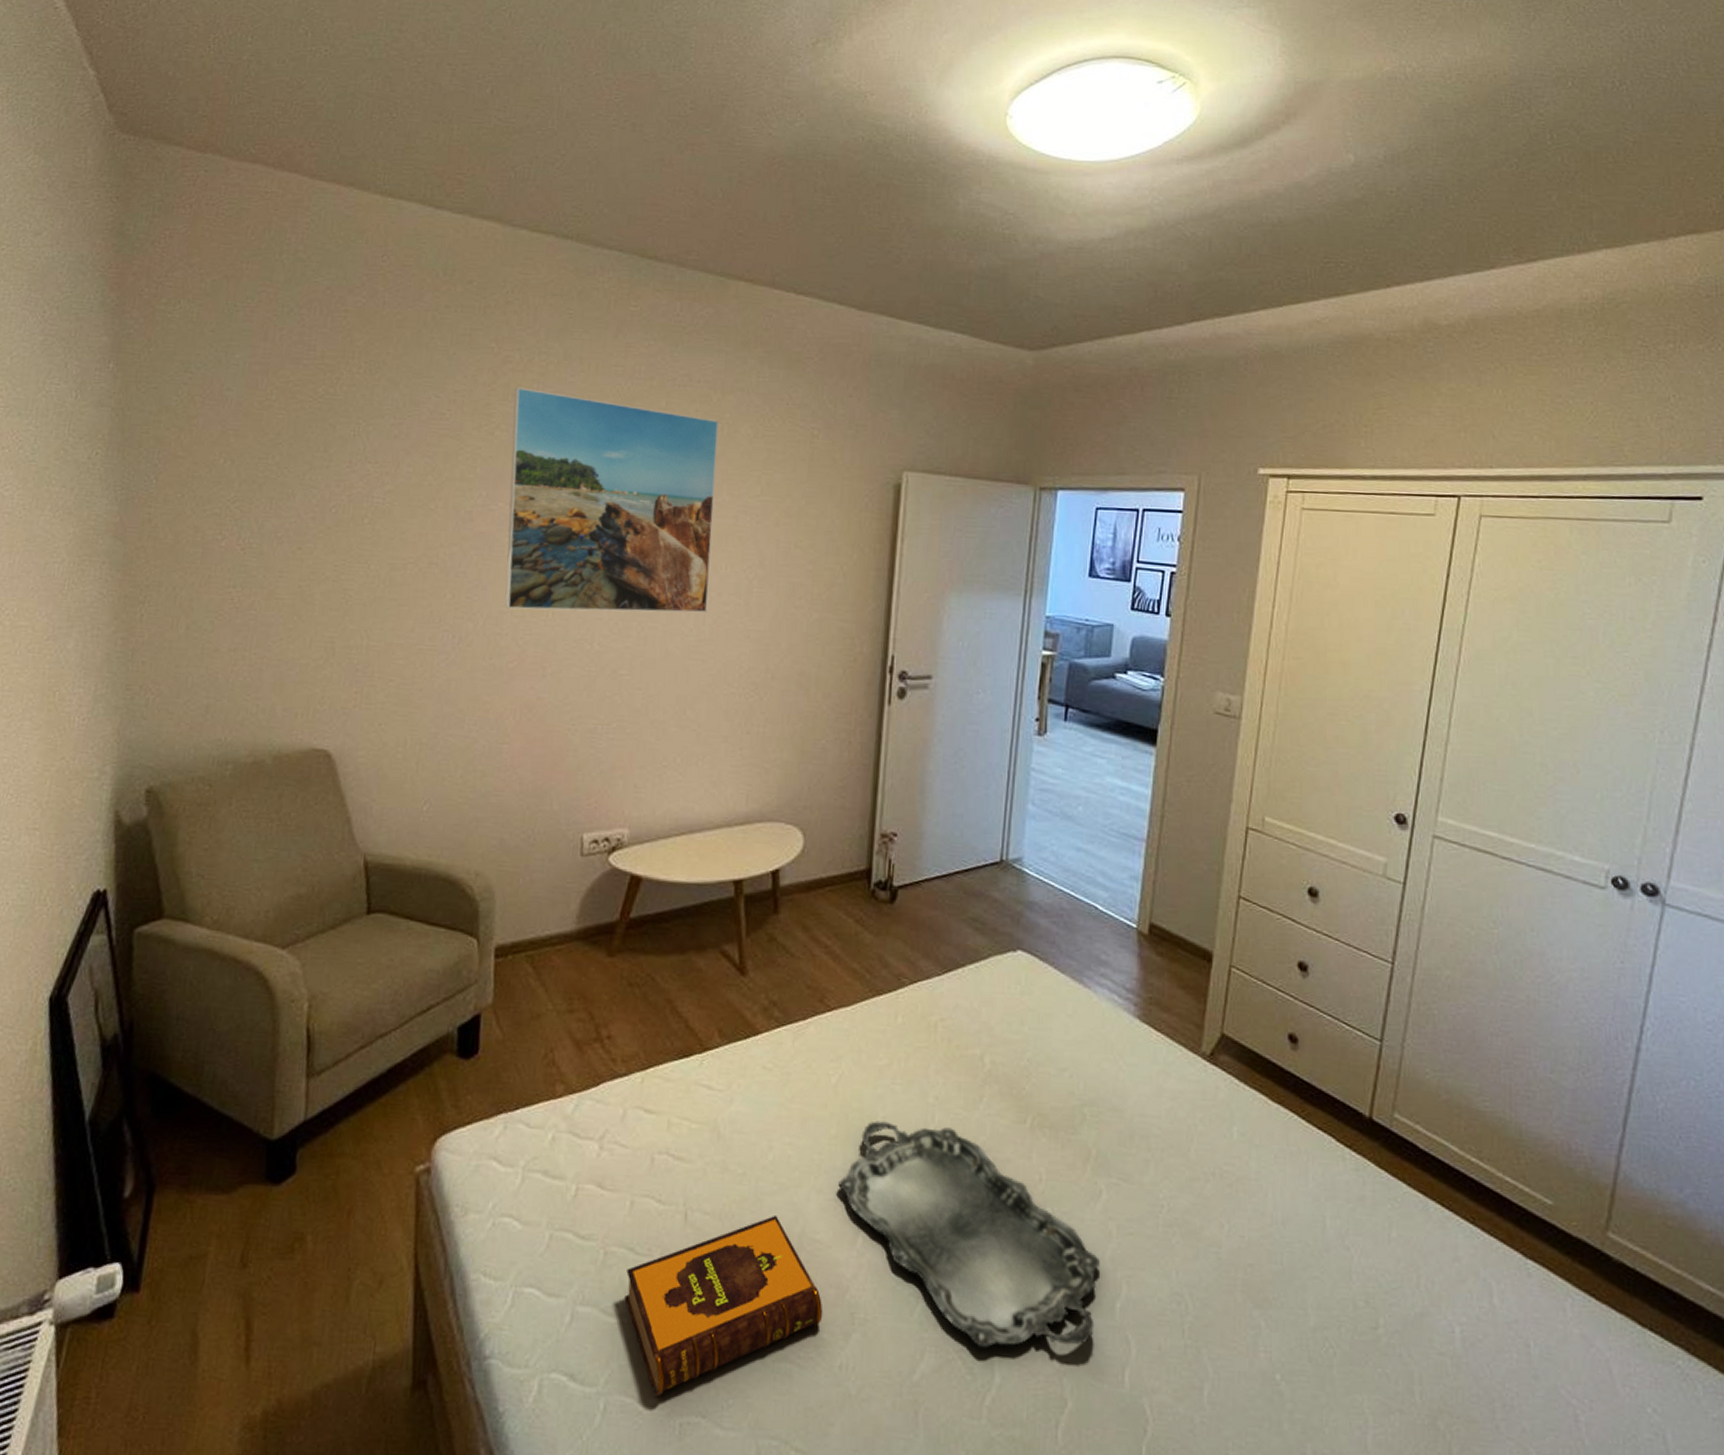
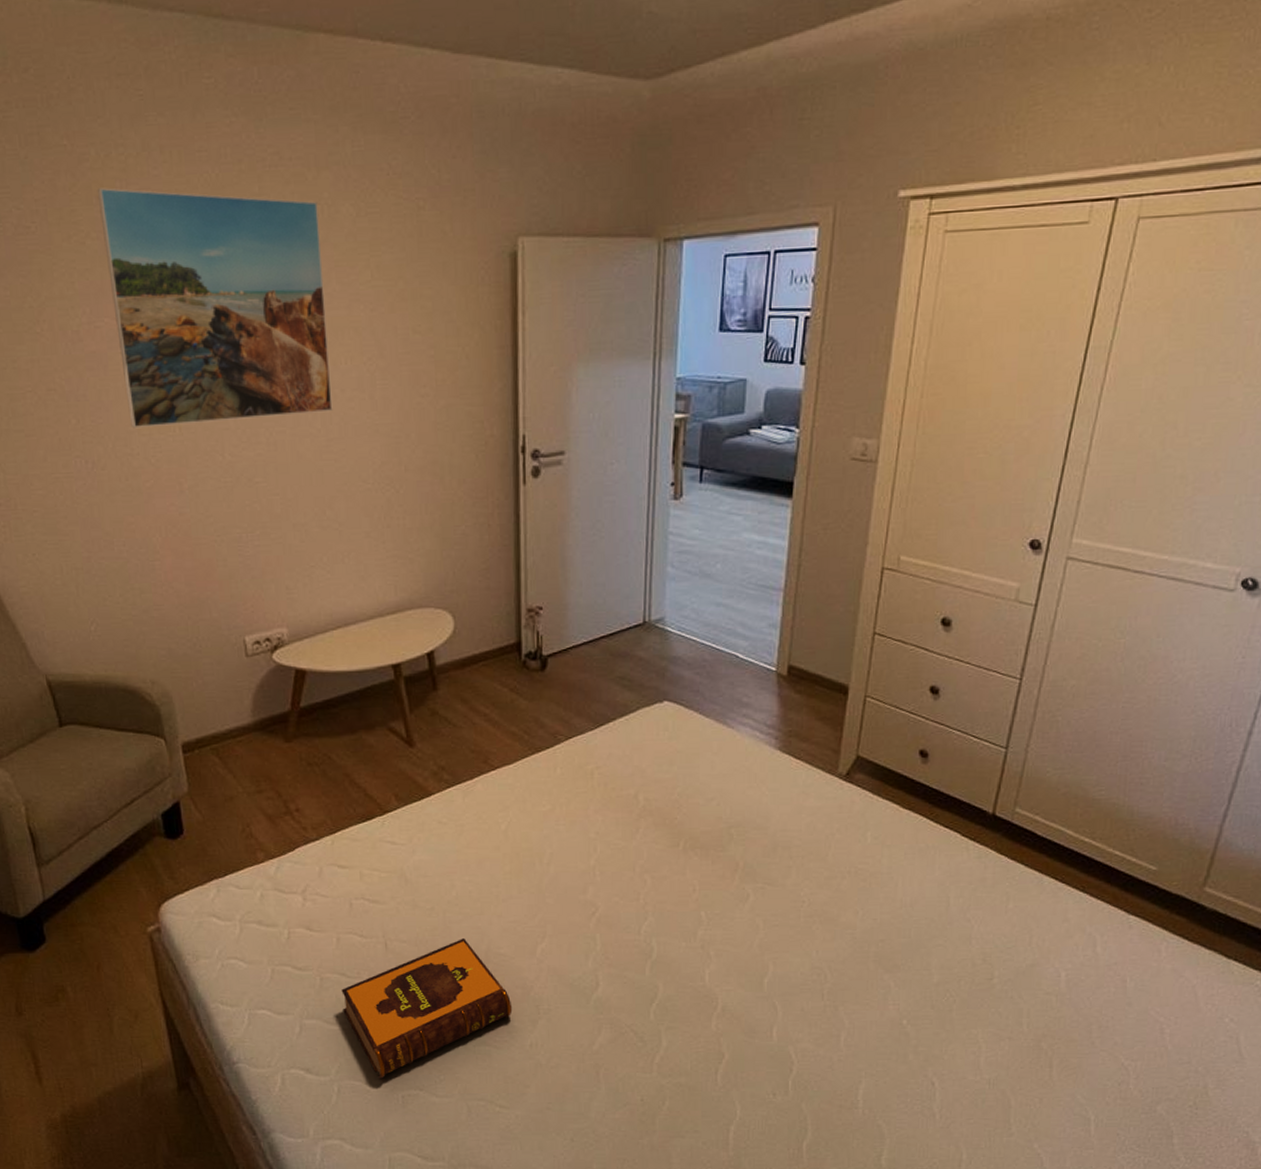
serving tray: present [838,1121,1100,1349] -> none [516,856,749,1022]

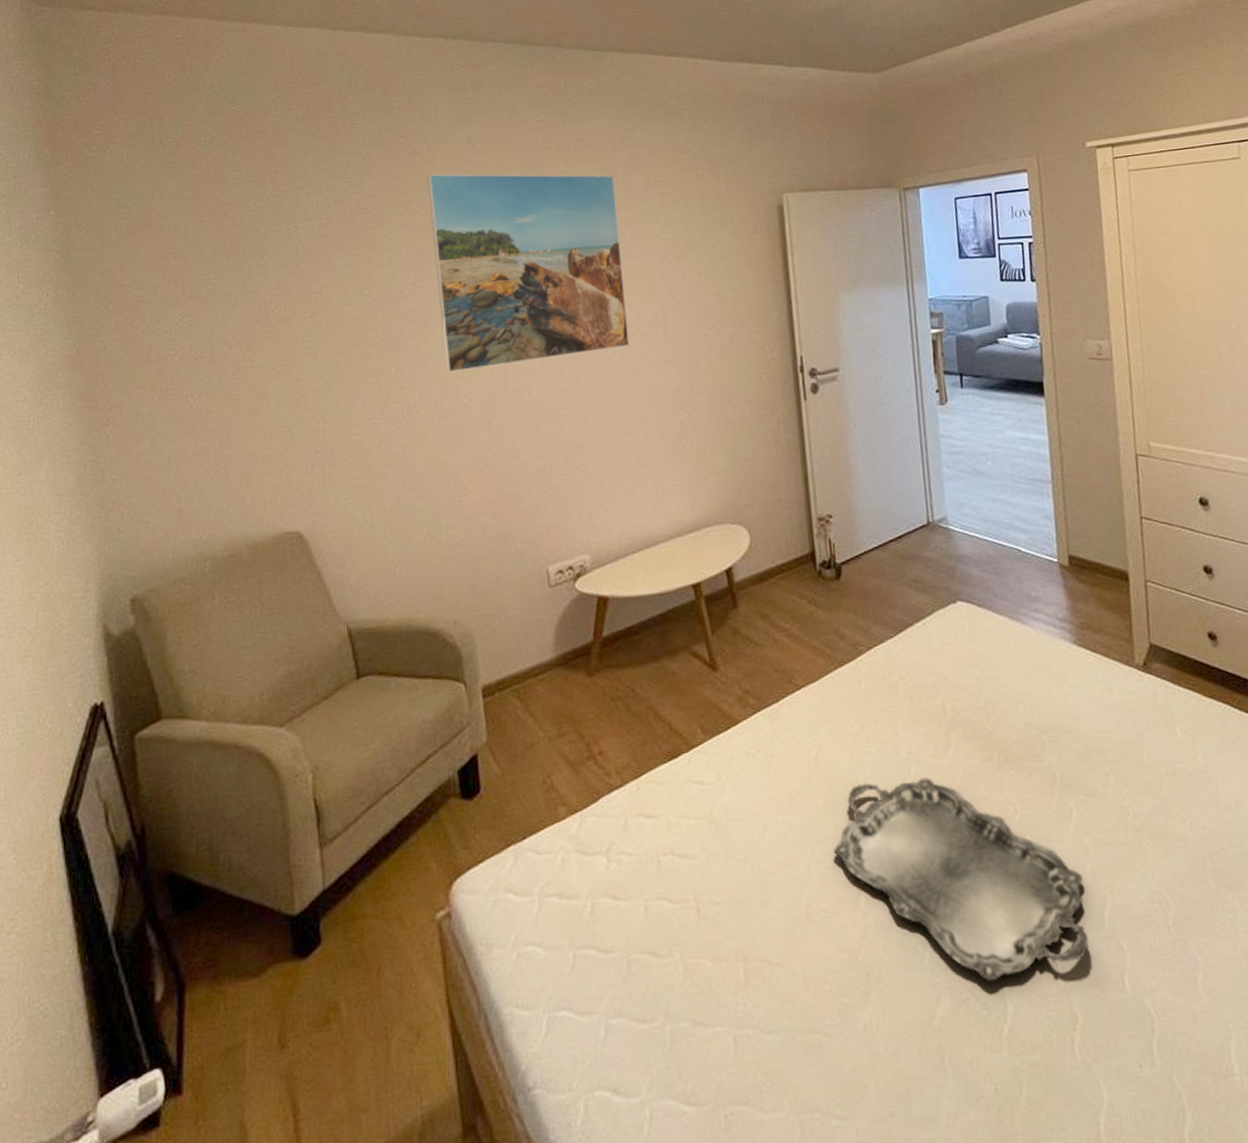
hardback book: present [341,937,513,1079] -> none [651,892,841,1094]
serving tray: none [516,856,749,1022] -> present [834,777,1089,982]

